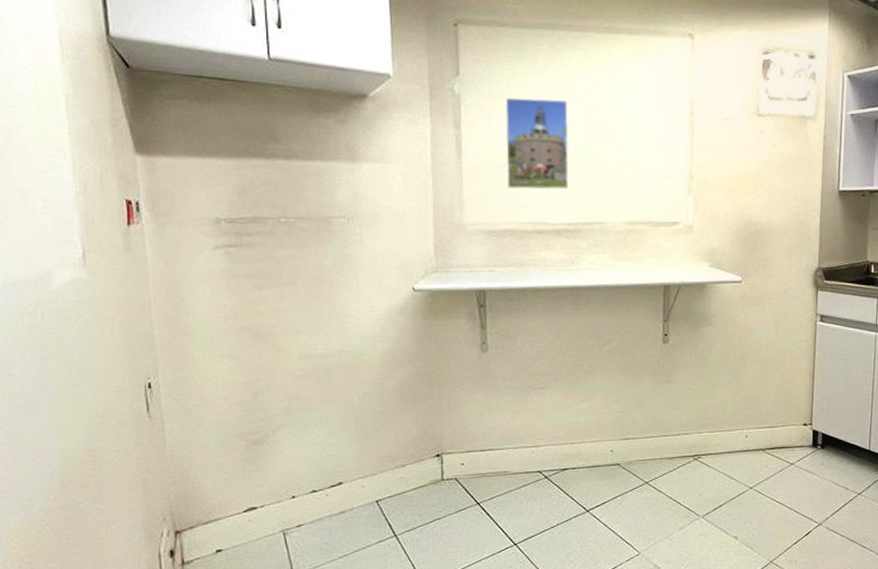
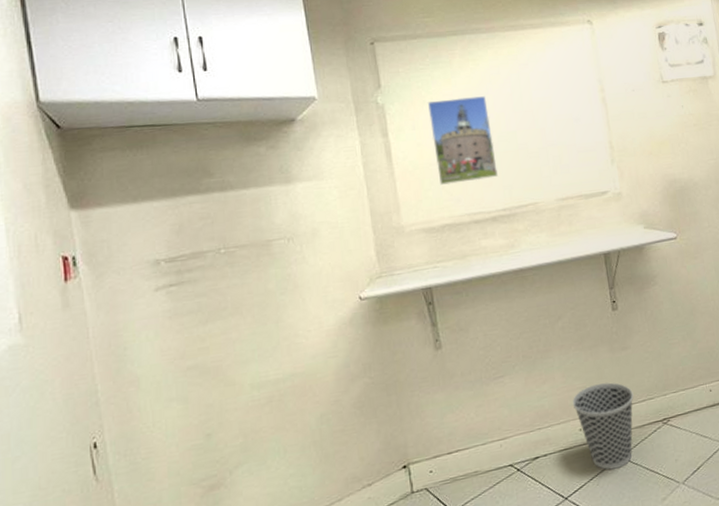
wastebasket: none [608,412,669,493] -> present [572,382,634,470]

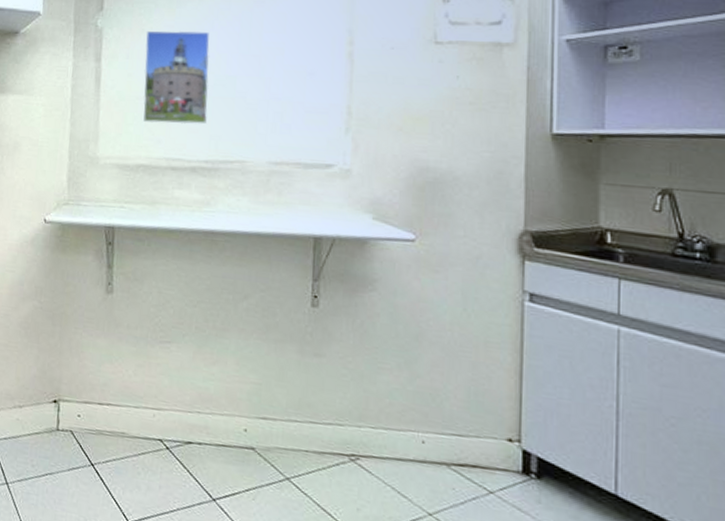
wastebasket: present [572,382,634,470] -> none [241,384,318,491]

